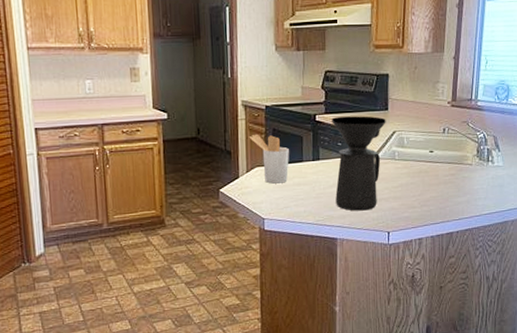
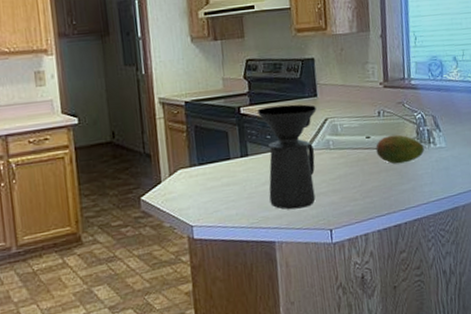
utensil holder: present [249,133,289,184] -> none [169,132,216,187]
fruit: none [437,151,482,178] -> present [375,134,424,164]

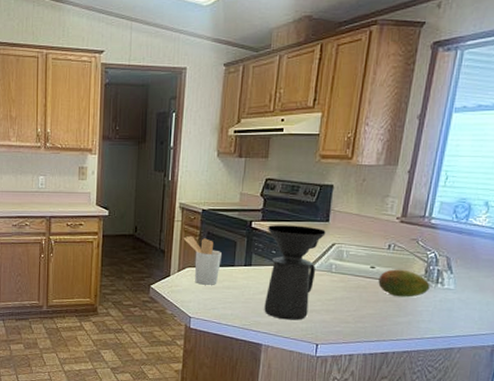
utensil holder: none [169,132,216,187] -> present [183,235,222,285]

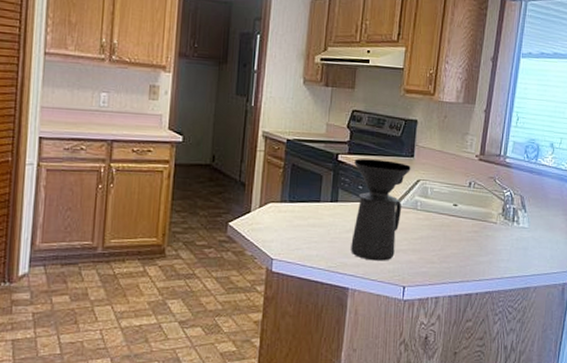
utensil holder: present [183,235,222,285] -> none [266,167,307,223]
fruit: present [378,269,430,298] -> none [461,207,507,236]

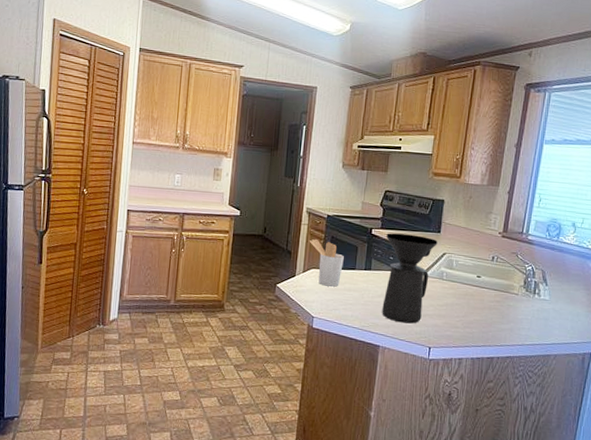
utensil holder: none [266,167,307,223] -> present [309,238,344,287]

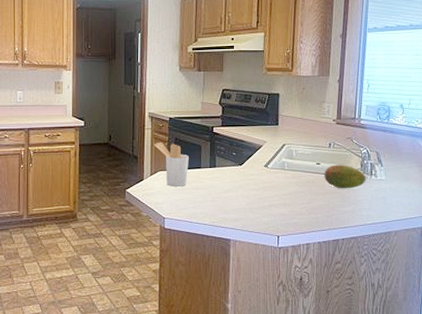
coffee maker: present [382,233,438,324] -> none [227,129,277,215]
fruit: none [484,279,529,306] -> present [324,164,366,189]

